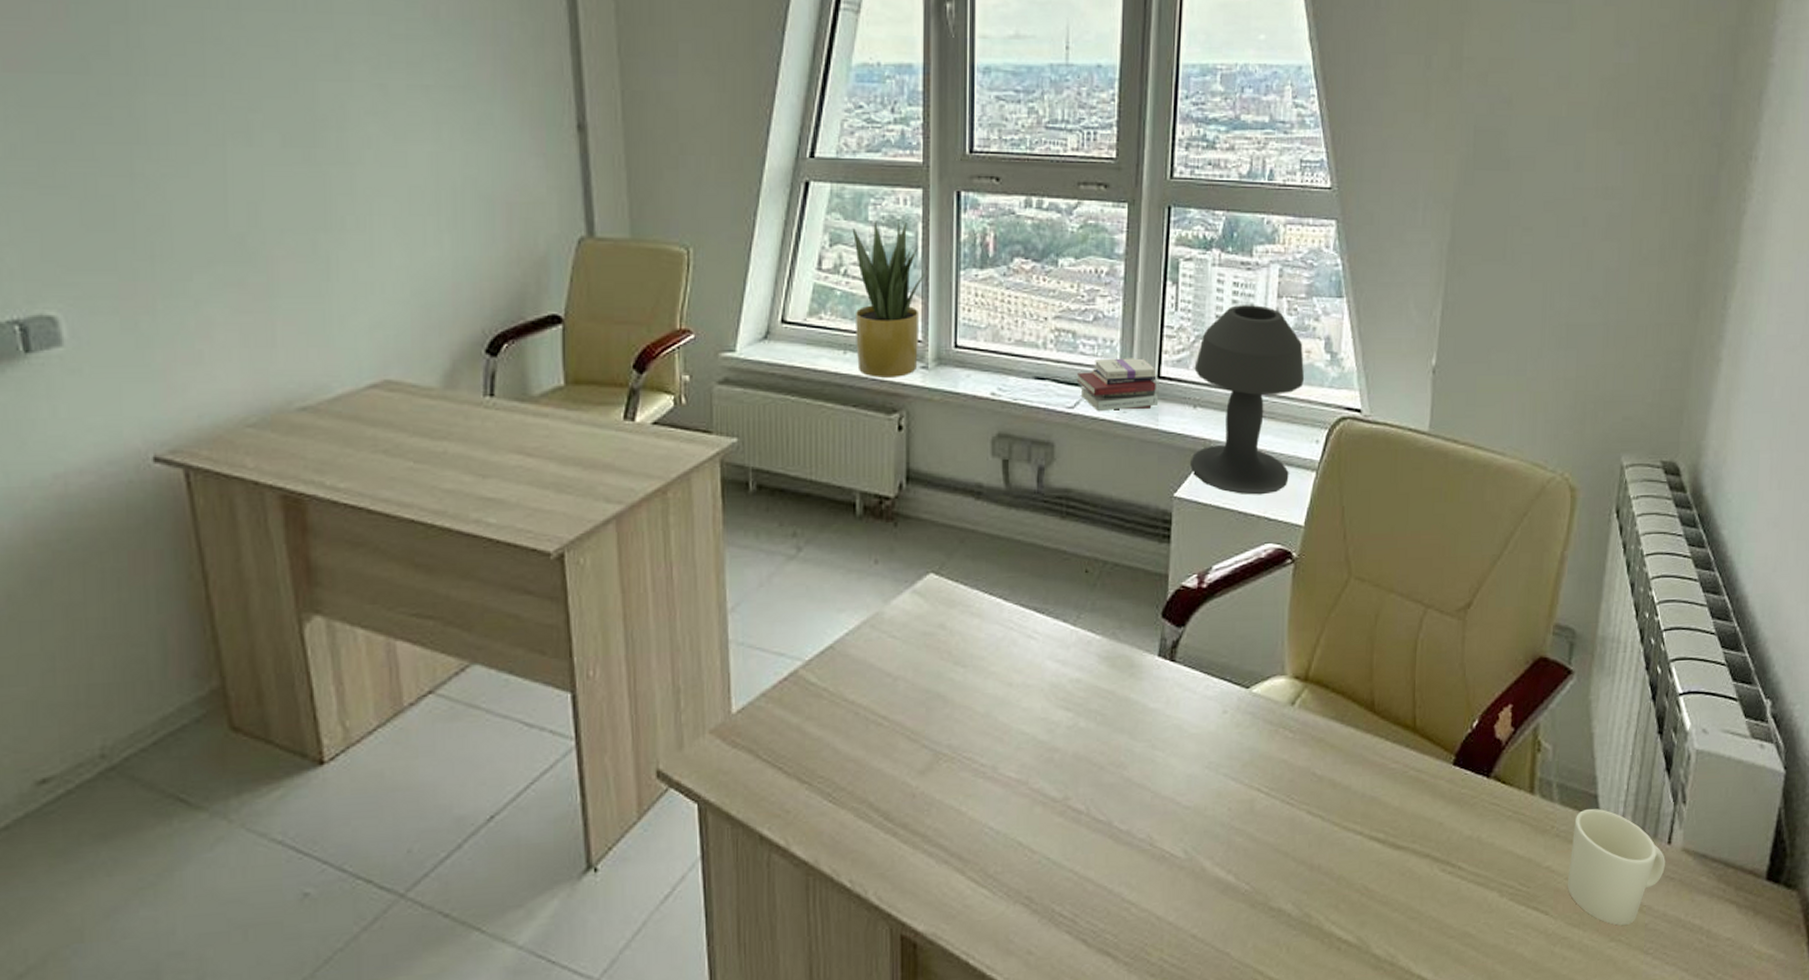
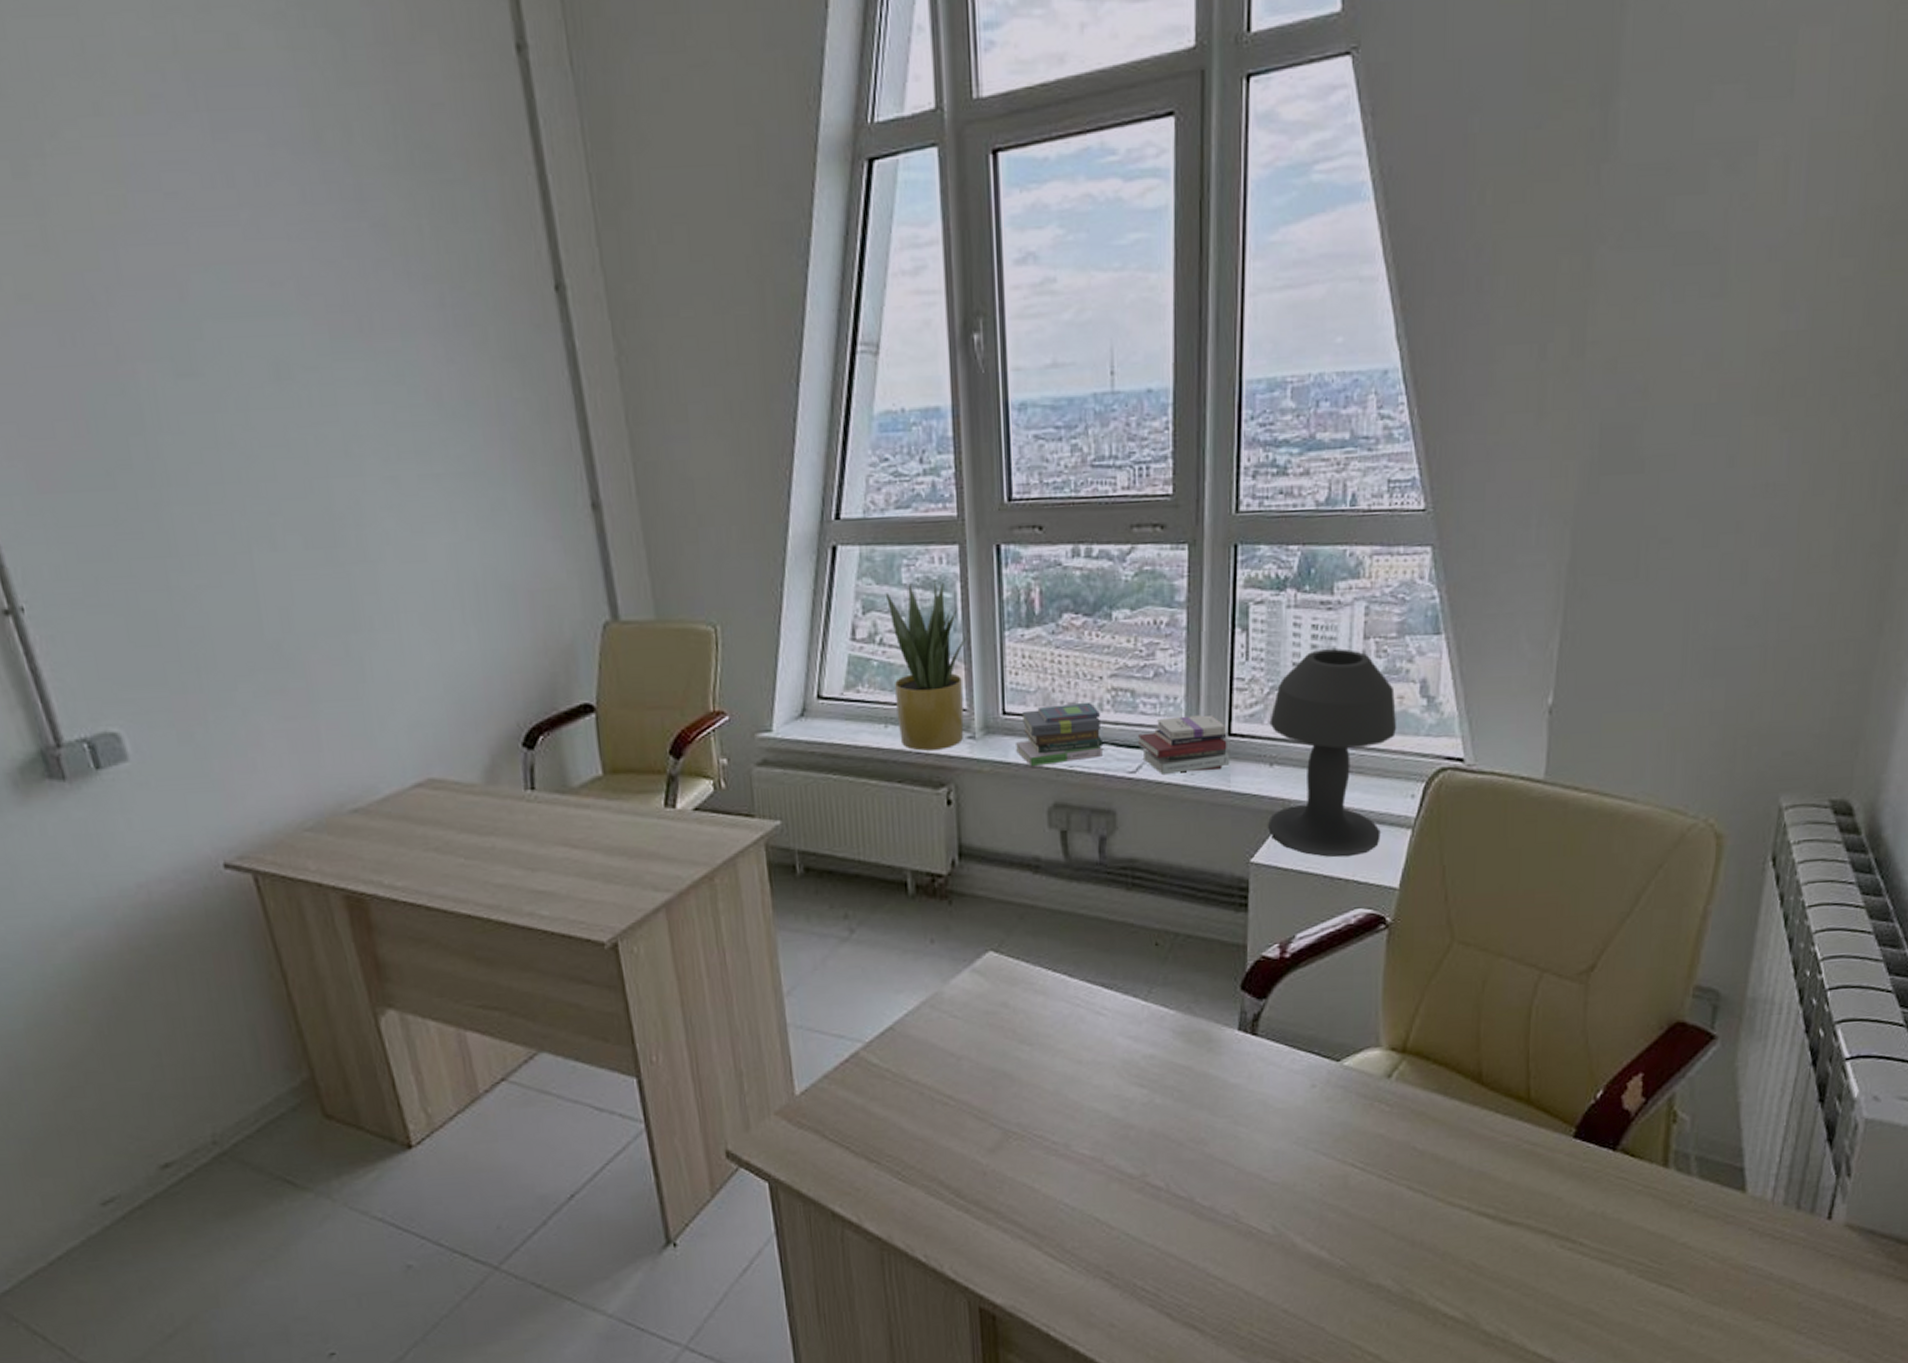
books: none [965,341,1045,398] -> present [1016,703,1103,767]
mug: present [1567,808,1665,926] -> none [1706,1182,1824,1304]

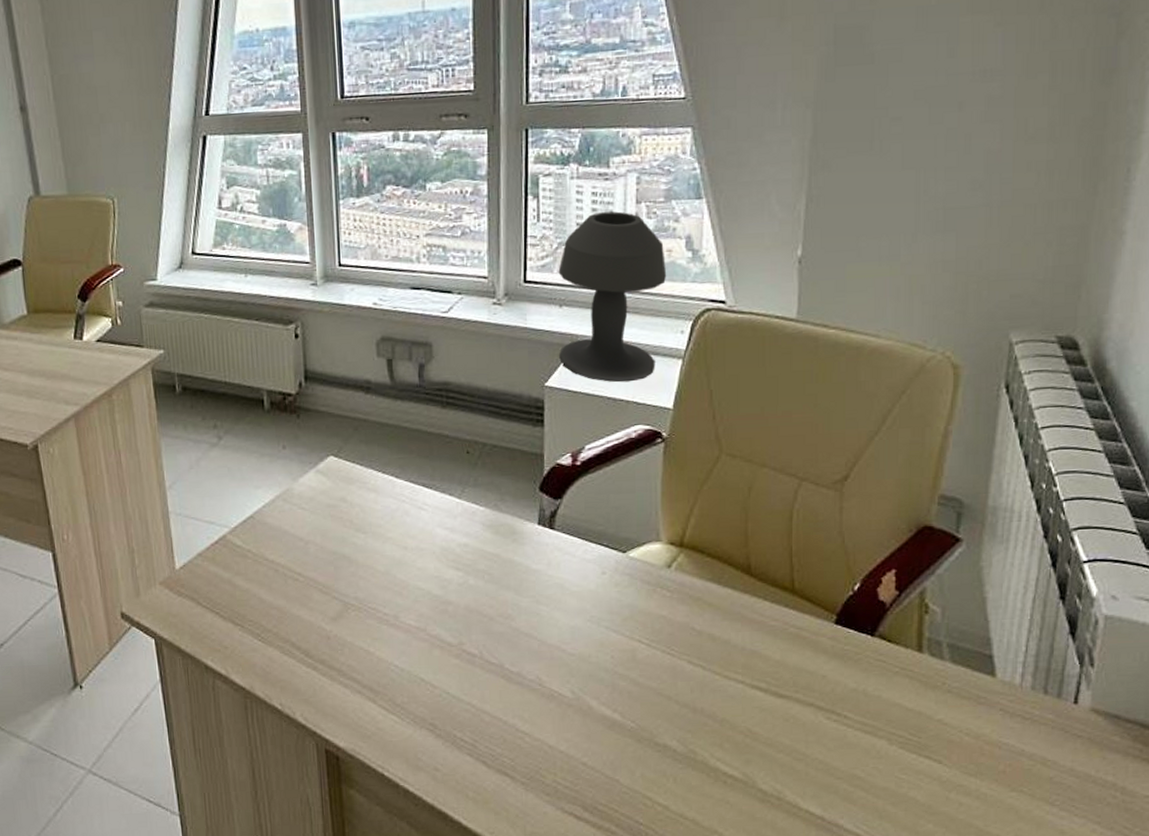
planter: present [885,580,971,751] -> none [244,161,313,295]
books: present [1016,703,1103,767] -> none [350,257,420,308]
books: present [1137,715,1230,774] -> none [448,266,526,314]

